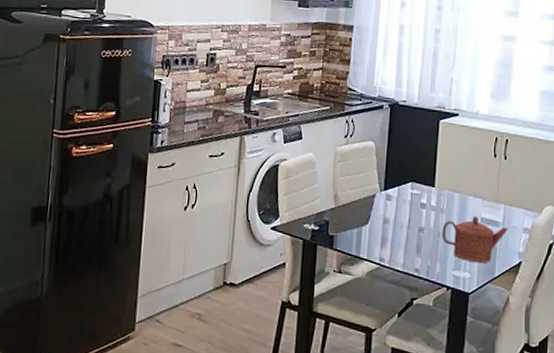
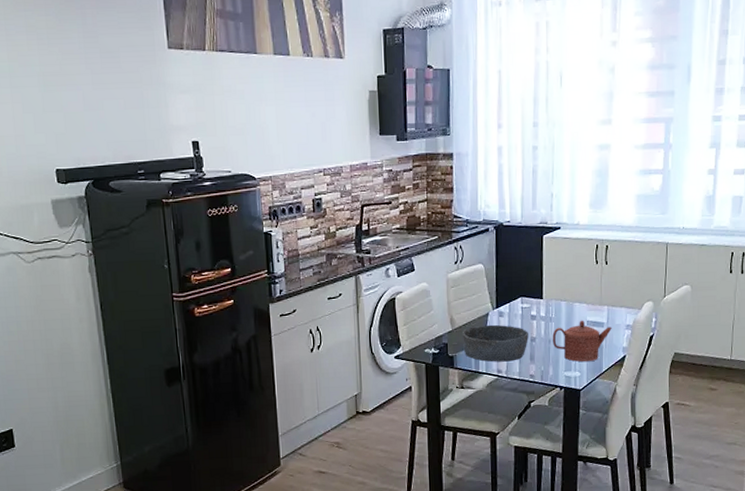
bowl: none [345,206,416,251] -> present [463,324,528,363]

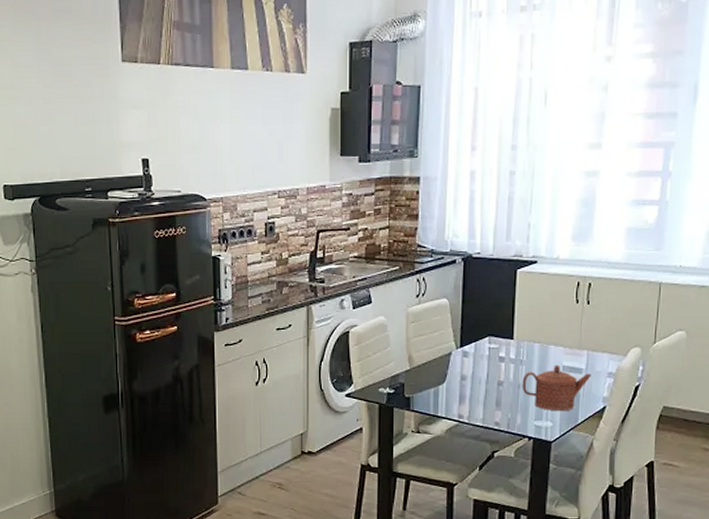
bowl: present [463,324,528,363] -> none [421,365,495,406]

